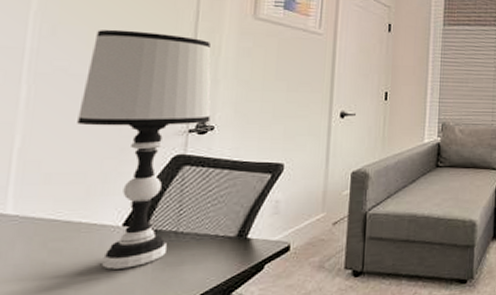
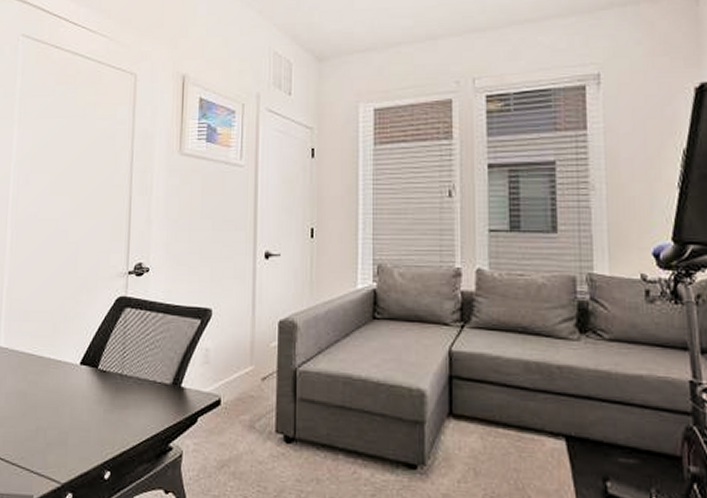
table lamp: present [77,29,211,270] -> none [45,175,146,407]

